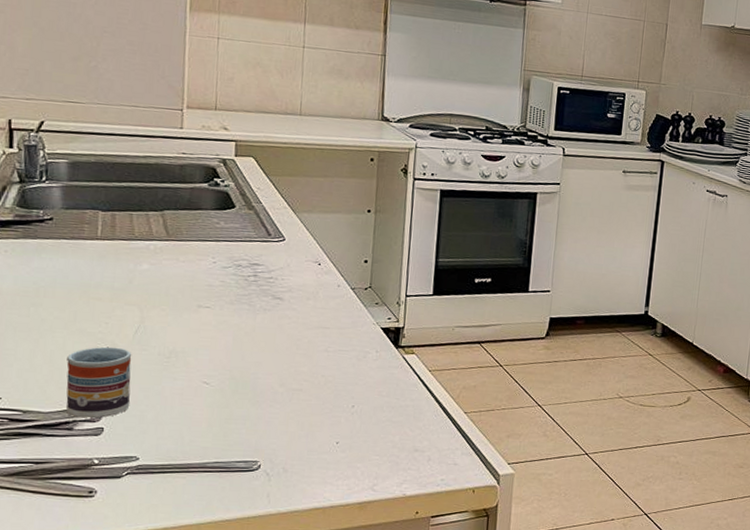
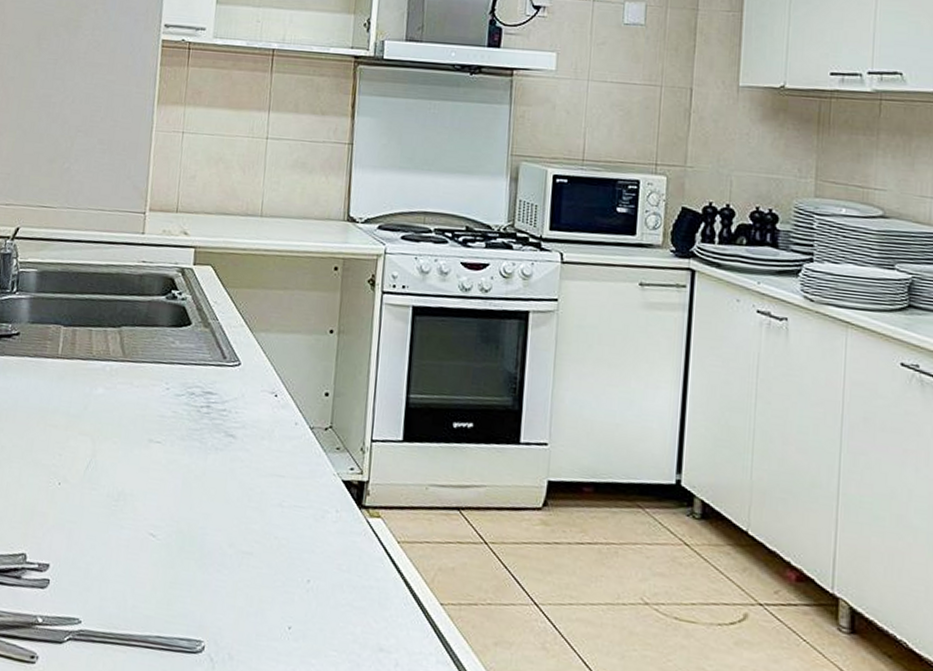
cup: present [66,346,132,419] -> none [16,482,82,568]

